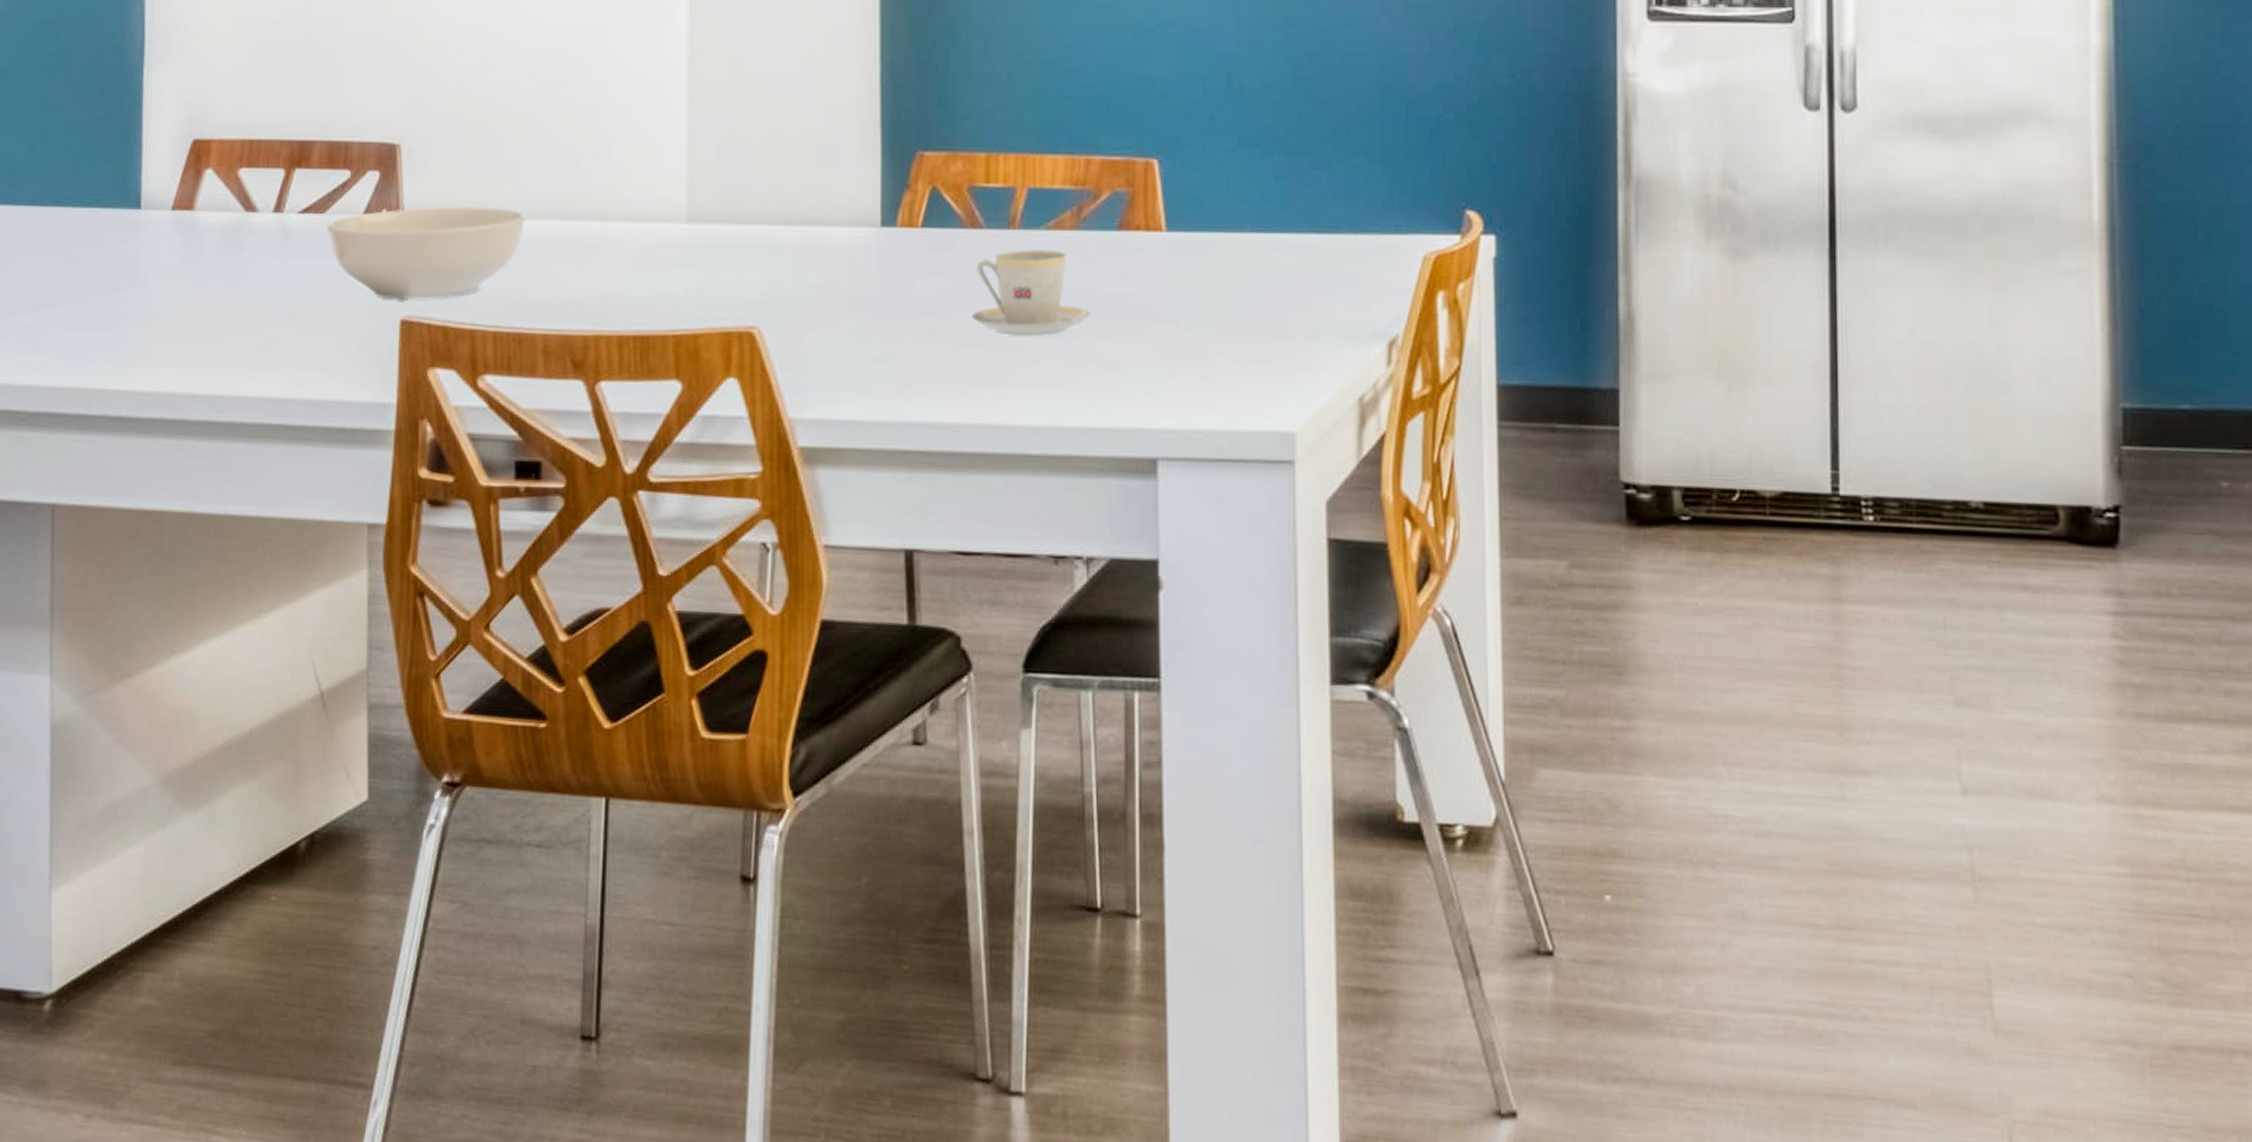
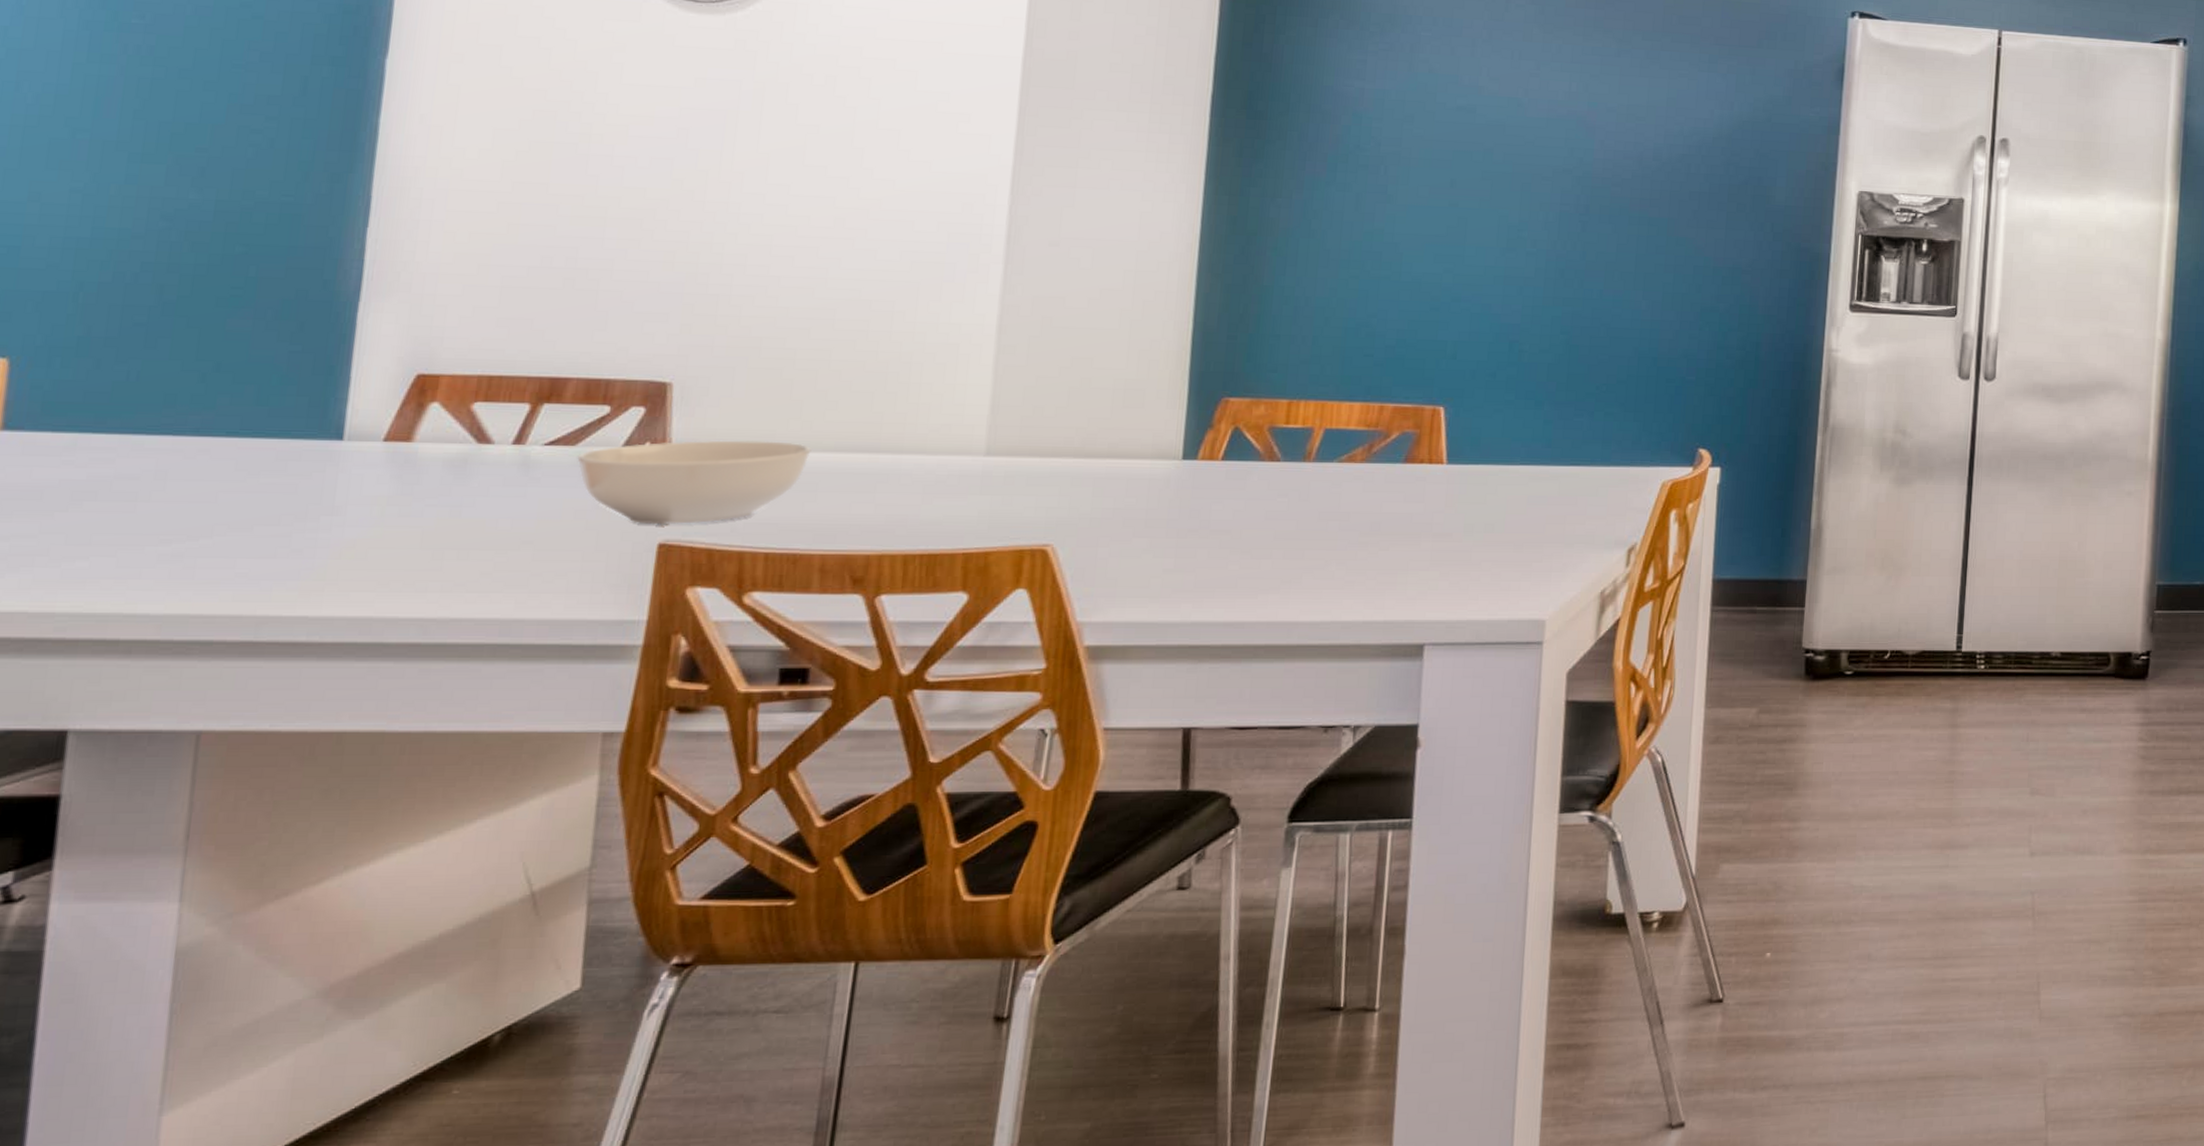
teacup: present [972,249,1091,337] -> none [1263,478,1374,549]

